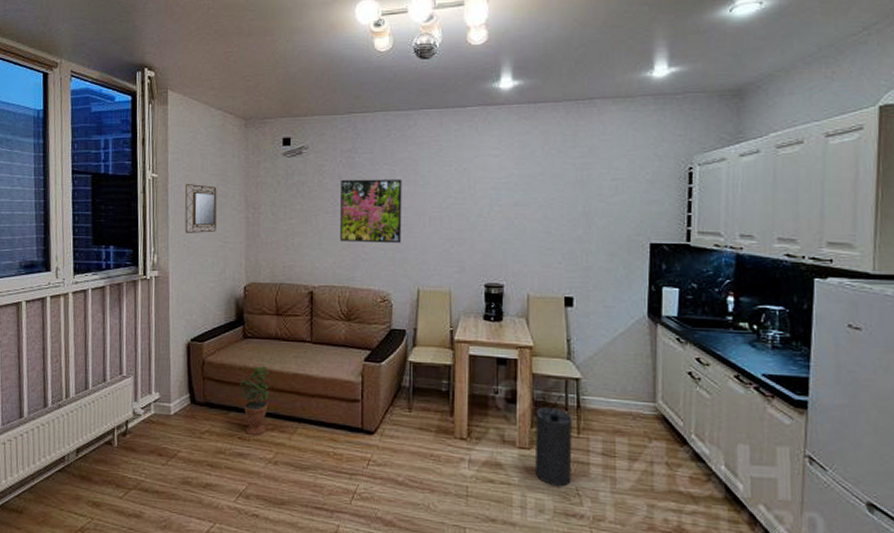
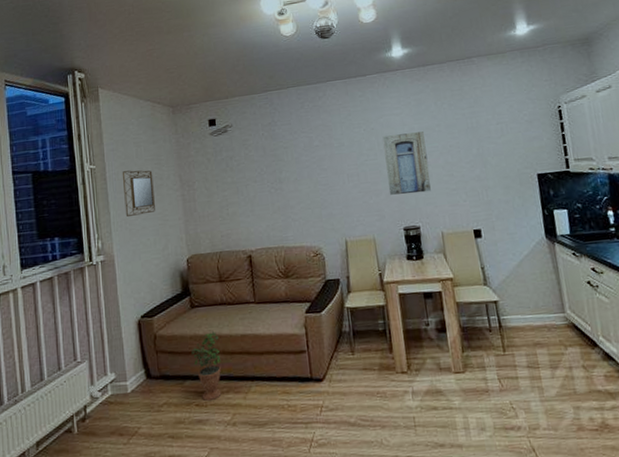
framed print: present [340,179,402,244] -> none [265,144,326,206]
wall art: none [474,179,524,248] -> present [382,131,431,195]
speaker: present [534,394,572,487] -> none [464,317,505,404]

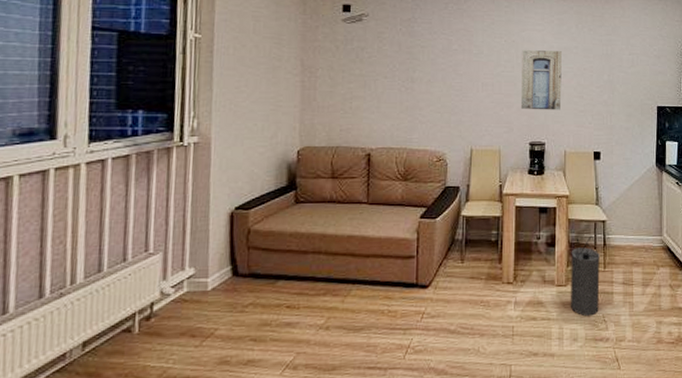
home mirror: present [123,170,155,216] -> none [231,46,270,97]
potted plant: present [191,331,222,402] -> none [289,229,322,304]
speaker: none [464,317,505,404] -> present [570,235,600,317]

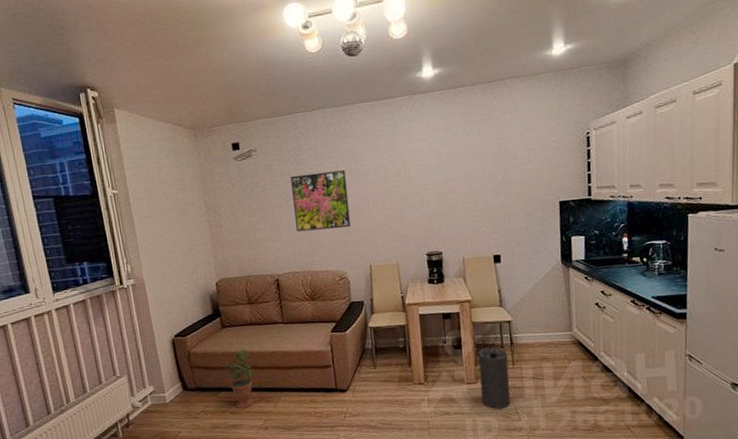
potted plant: none [289,229,322,304] -> present [224,348,254,410]
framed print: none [398,46,458,107] -> present [290,170,351,232]
wall art: present [520,50,562,110] -> none [409,158,455,222]

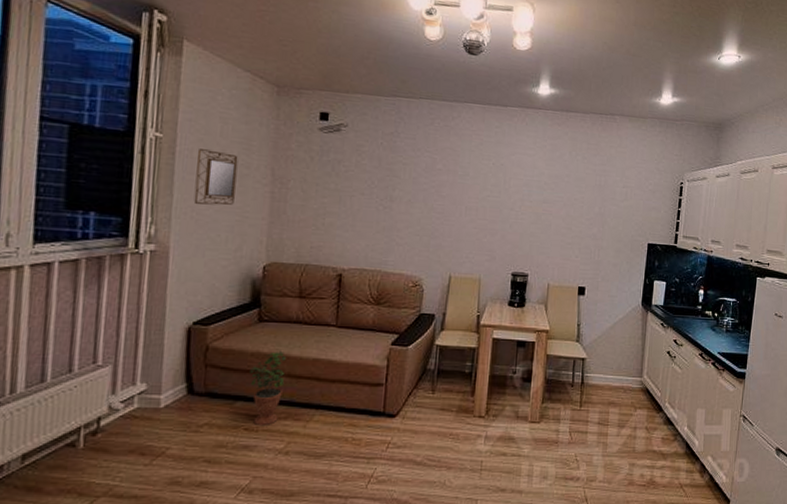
home mirror: none [146,195,182,242] -> present [193,149,238,206]
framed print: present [290,170,351,232] -> none [375,162,442,230]
speaker: present [478,335,511,410] -> none [542,372,576,455]

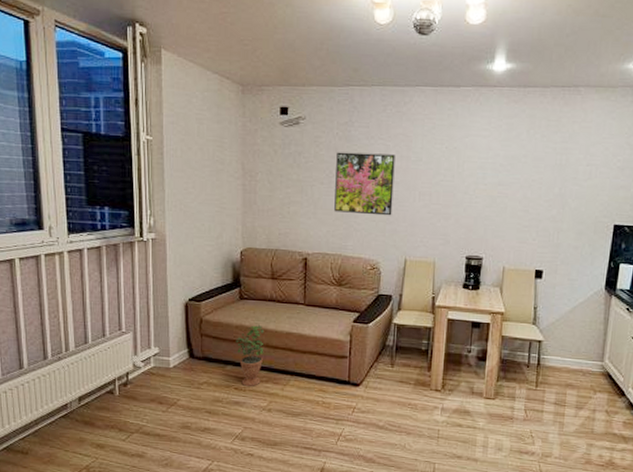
home mirror: present [193,149,238,206] -> none [181,148,214,198]
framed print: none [375,162,442,230] -> present [334,152,395,216]

